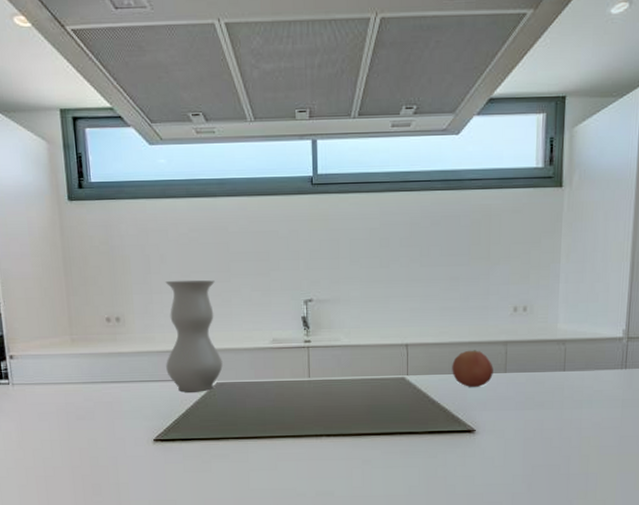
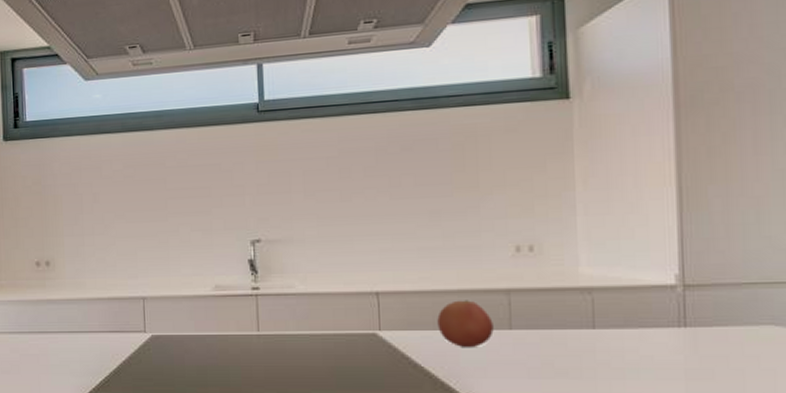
vase: present [165,279,223,393] -> none [96,219,159,346]

